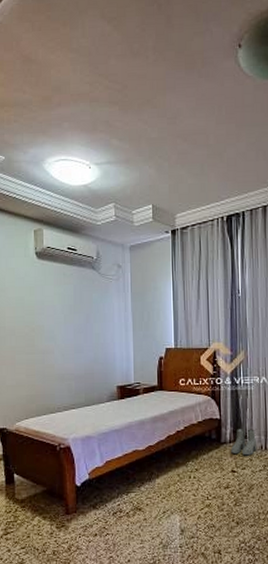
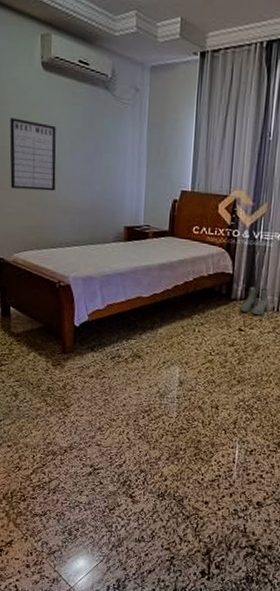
writing board: none [9,301,52,363] -> present [9,118,57,191]

